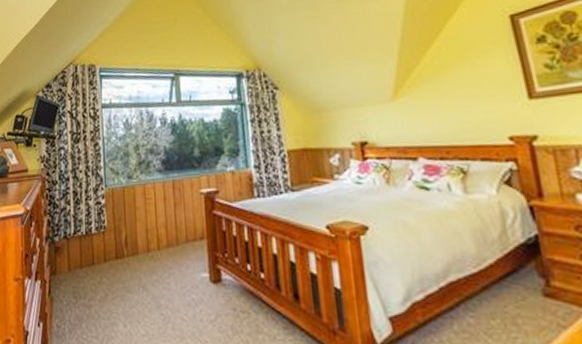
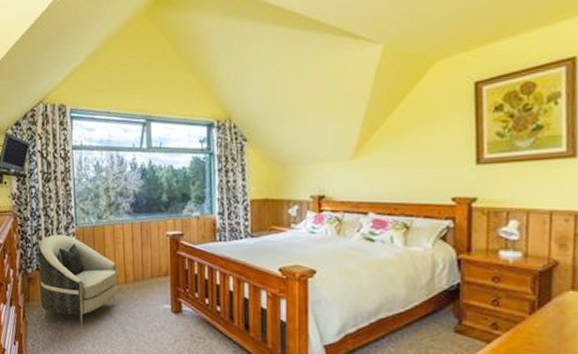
armchair: none [66,197,150,304] -> present [38,235,117,328]

